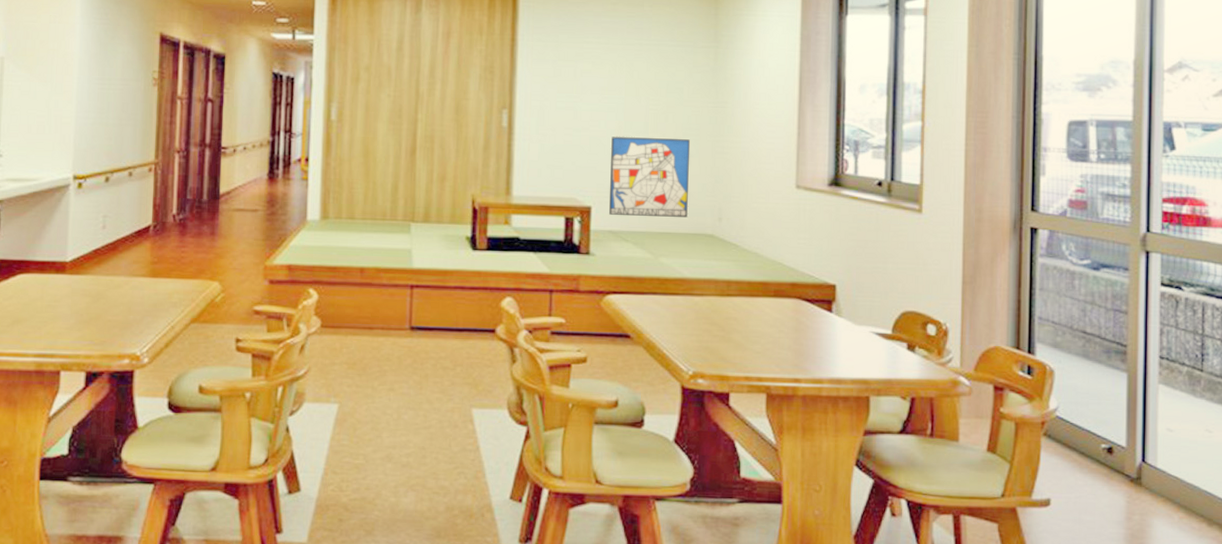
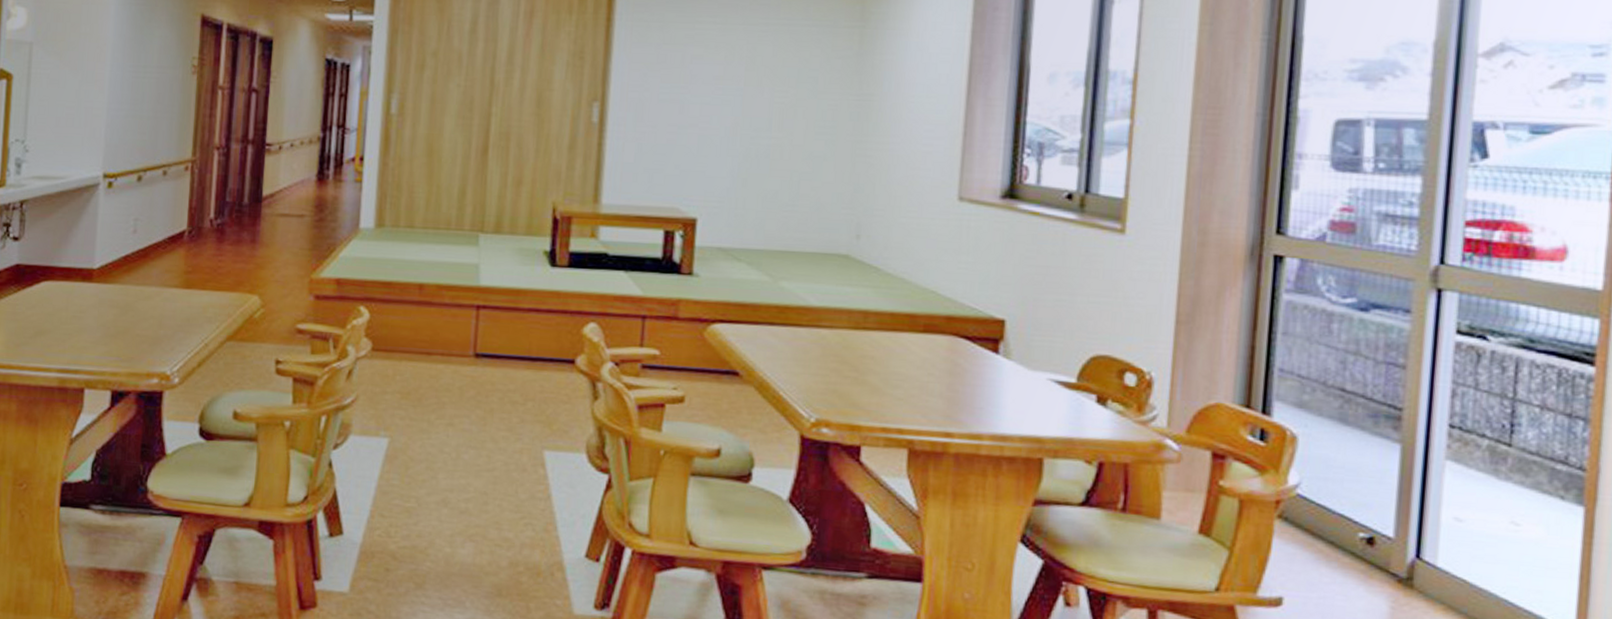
wall art: present [609,136,691,217] -> none [719,135,825,234]

